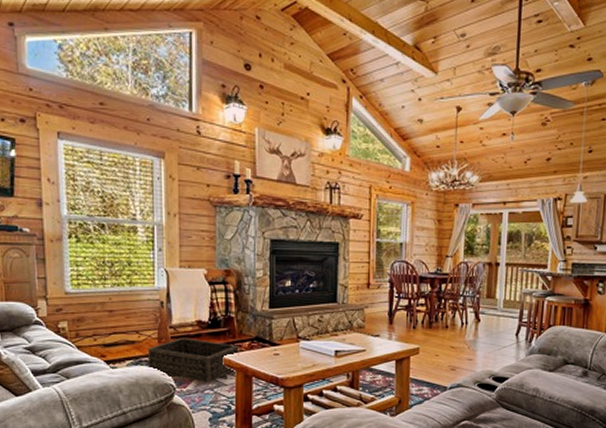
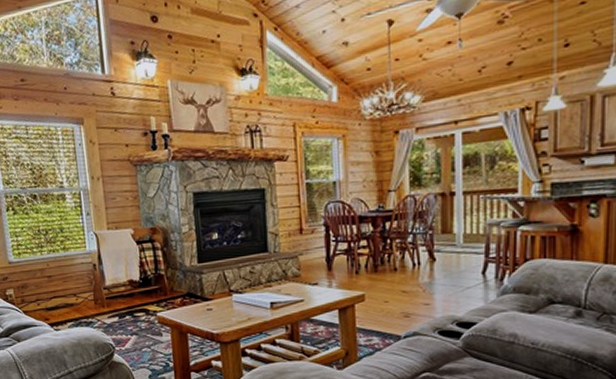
basket: present [147,338,239,383] -> none [86,298,172,341]

